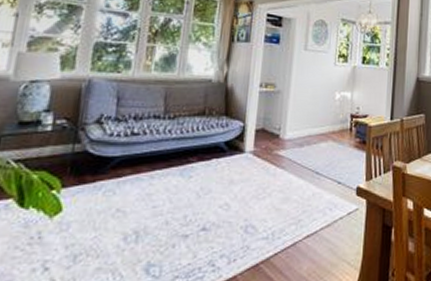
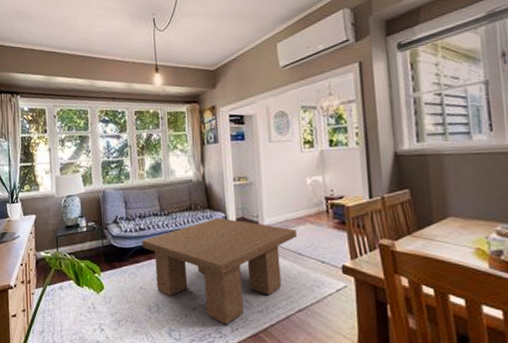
coffee table: none [130,126,319,254] -> present [142,217,298,324]

